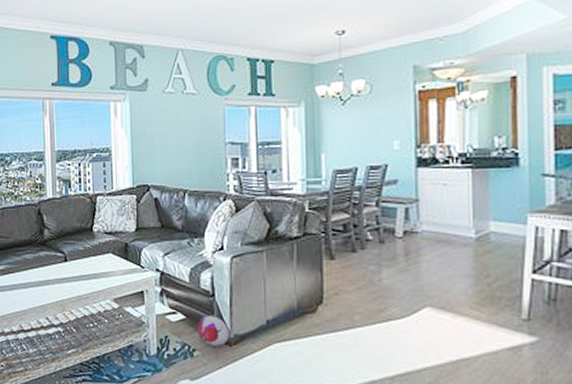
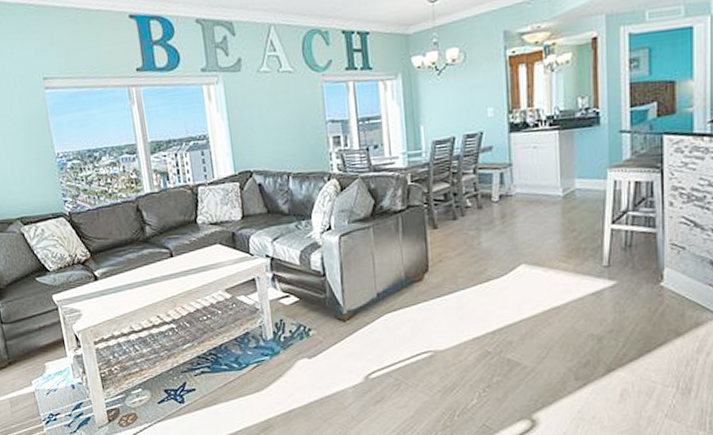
plush toy: present [197,316,229,347] -> none [310,295,343,325]

